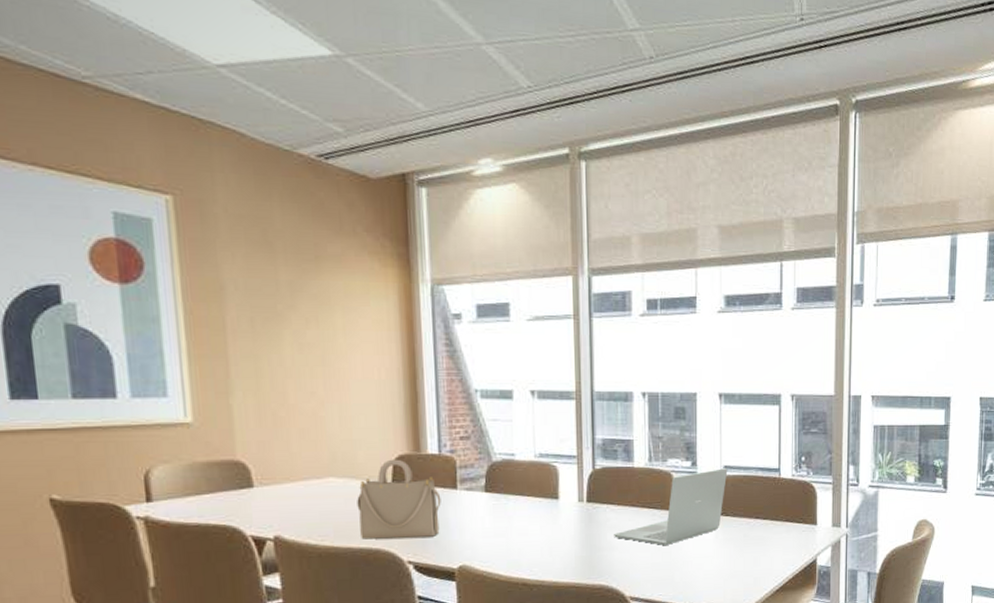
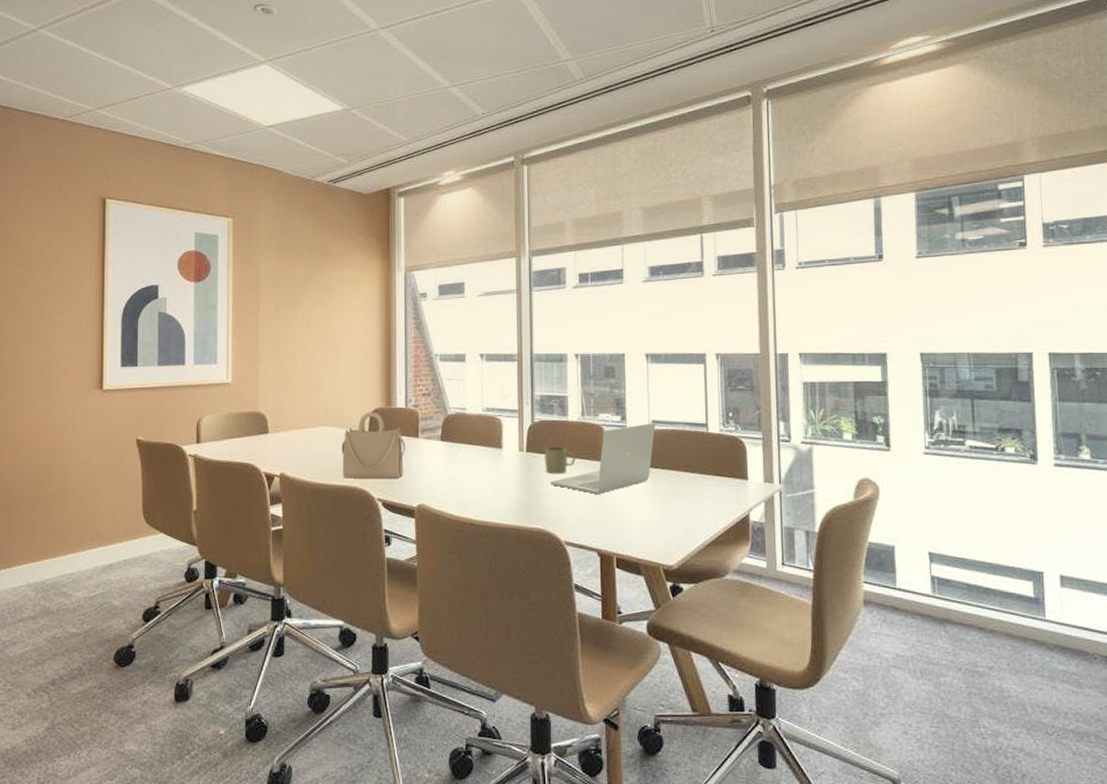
mug: none [608,495,642,525] -> present [545,446,576,473]

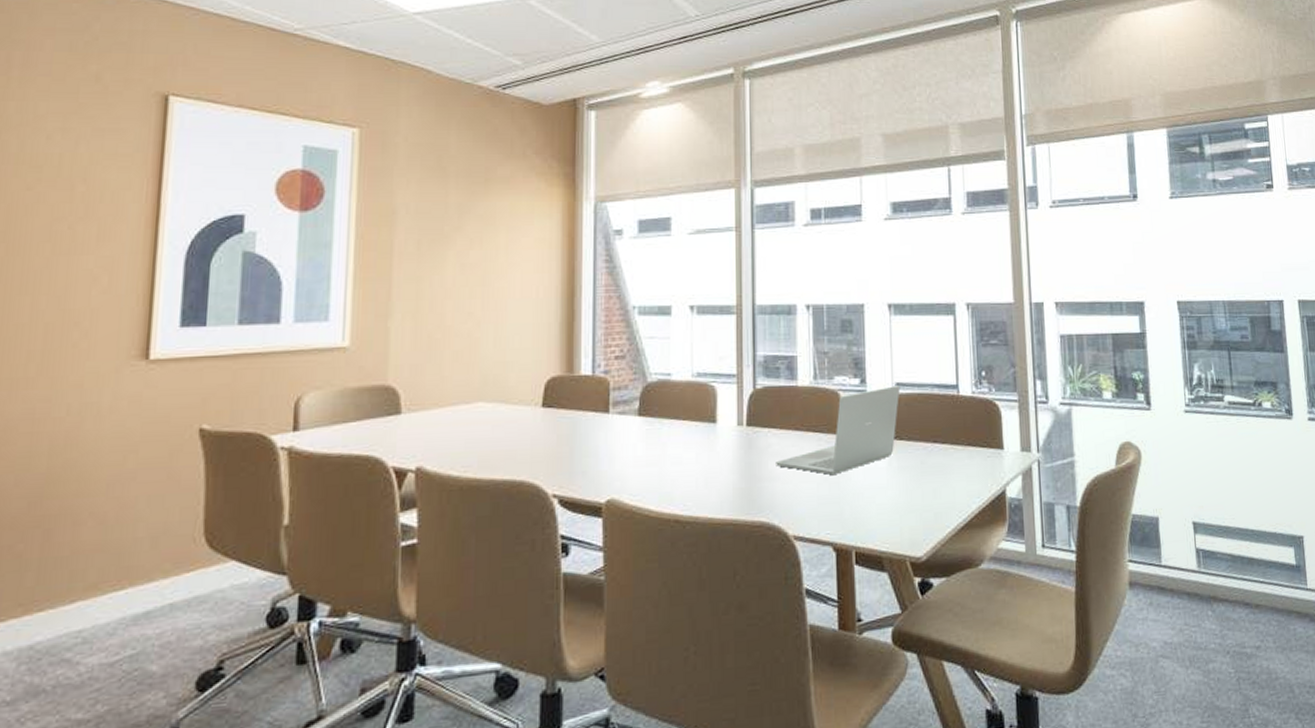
handbag: present [342,412,406,479] -> none [504,381,592,470]
mug: present [545,446,576,473] -> none [769,417,807,451]

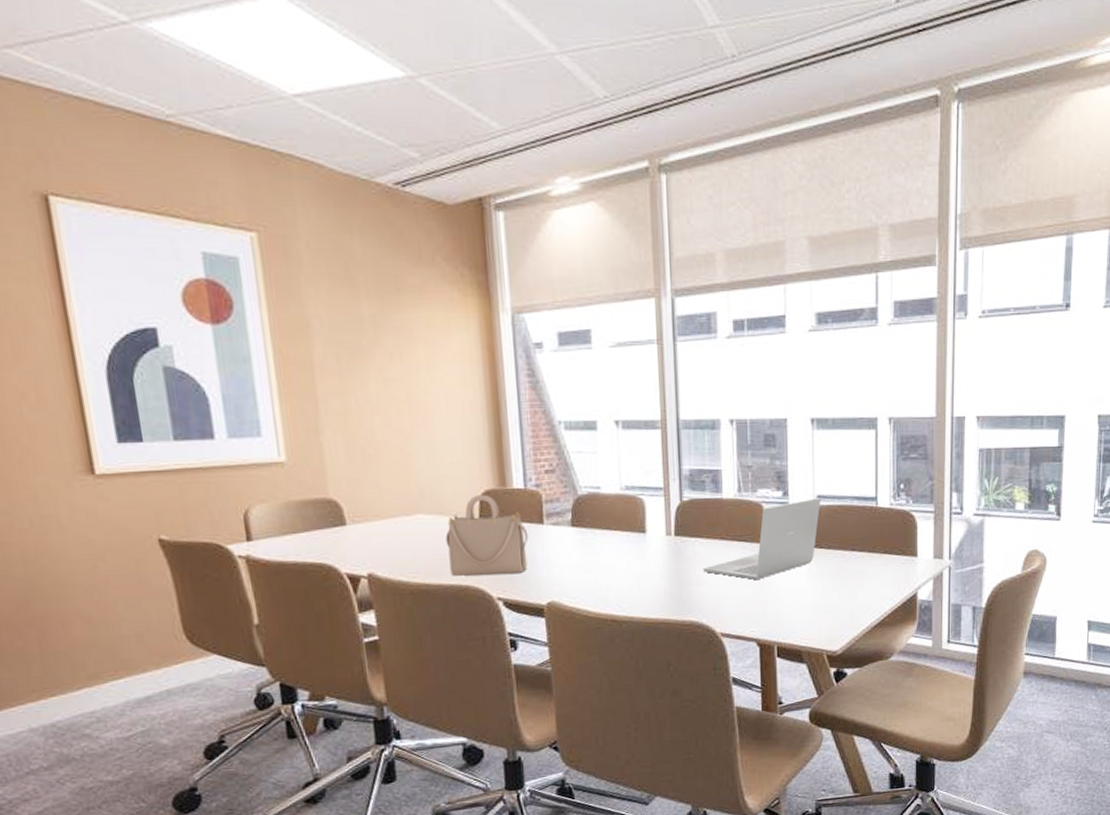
handbag: none [504,381,592,470] -> present [445,494,529,576]

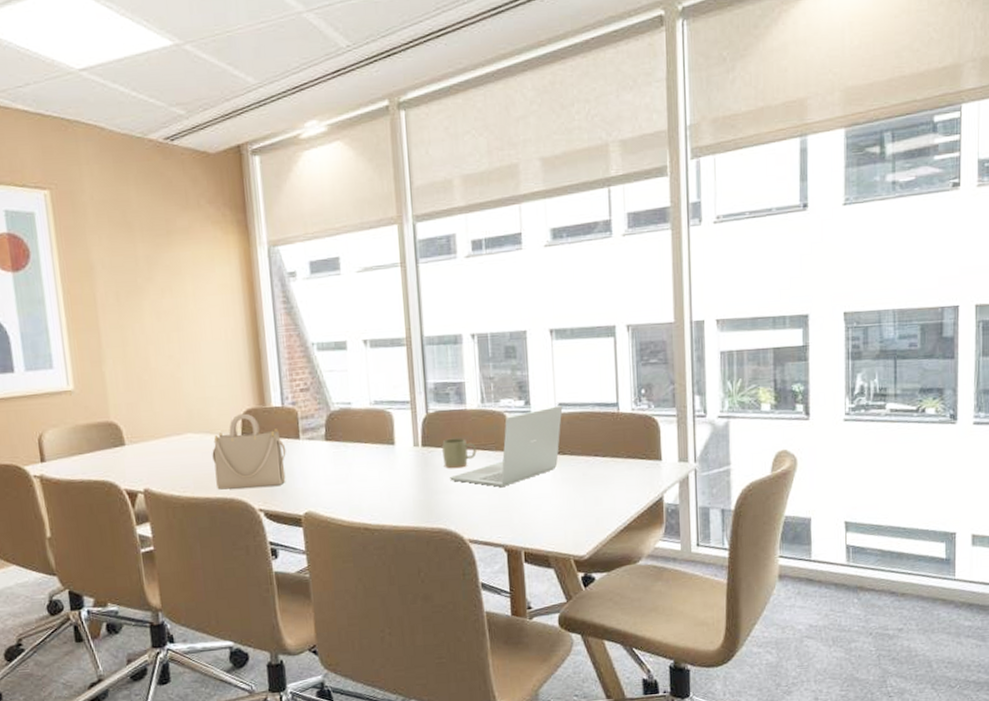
mug: none [696,528,732,559] -> present [442,438,477,468]

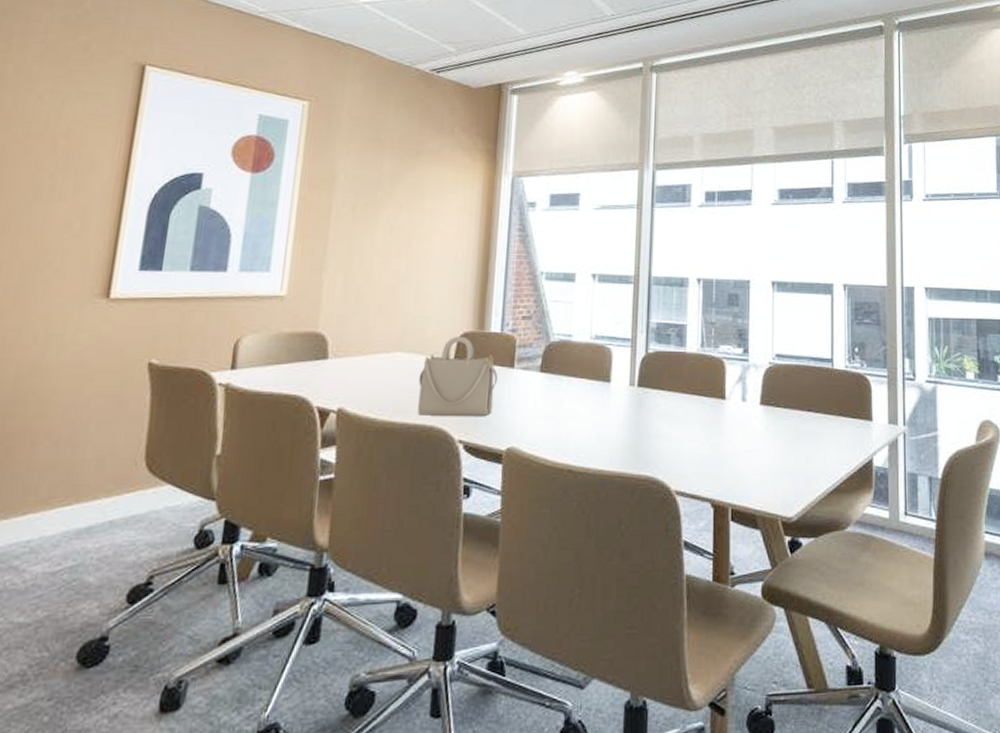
mug: present [442,438,477,468] -> none [658,380,692,411]
laptop: present [450,406,563,487] -> none [663,357,780,435]

